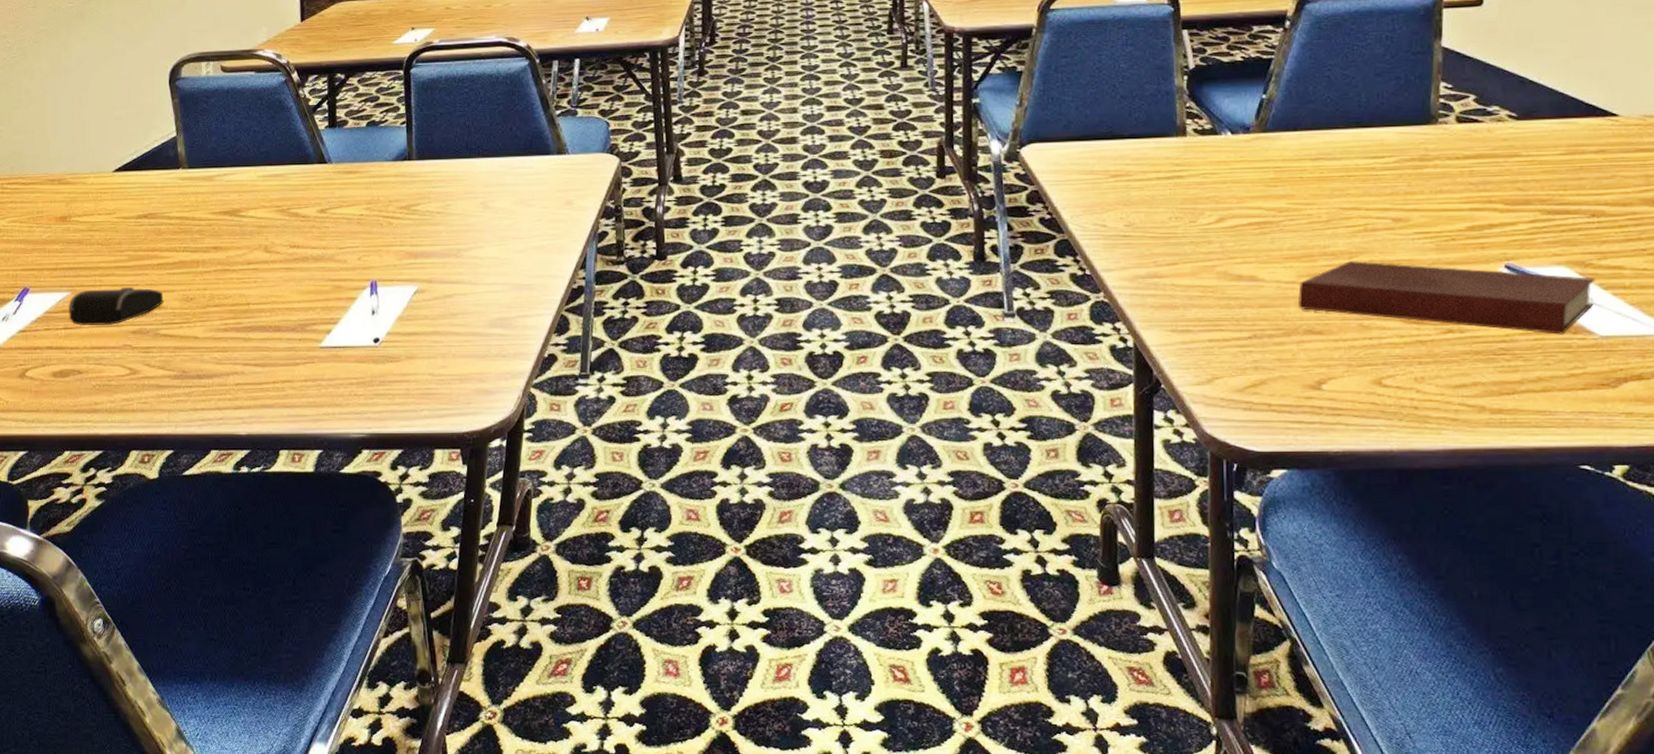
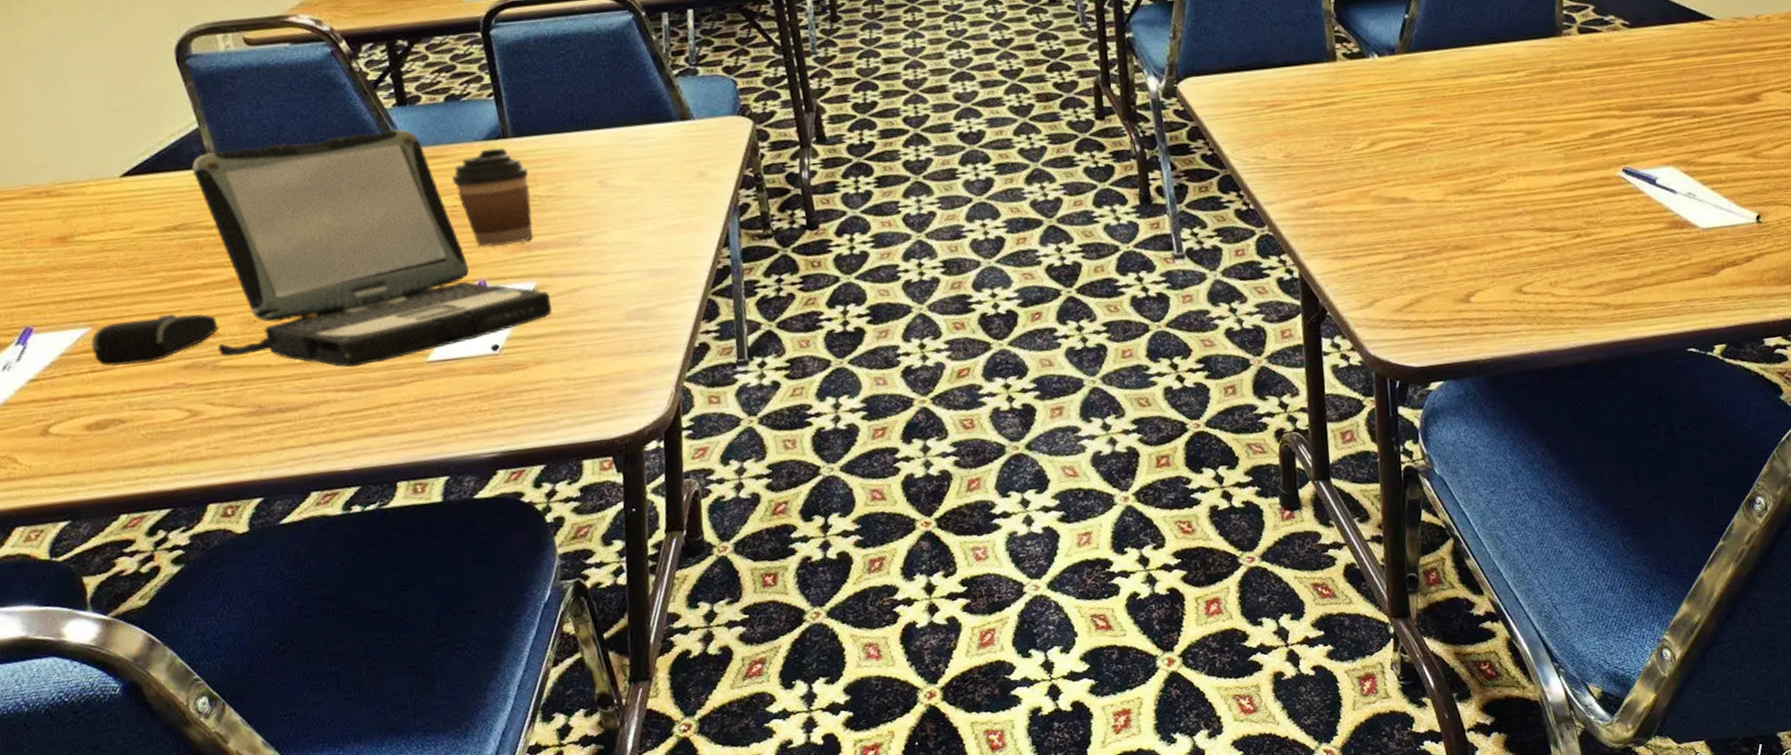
laptop: none [161,147,428,346] -> present [192,129,552,368]
coffee cup: none [362,168,425,253] -> present [451,147,533,247]
notebook: present [1297,261,1596,335] -> none [1446,174,1698,231]

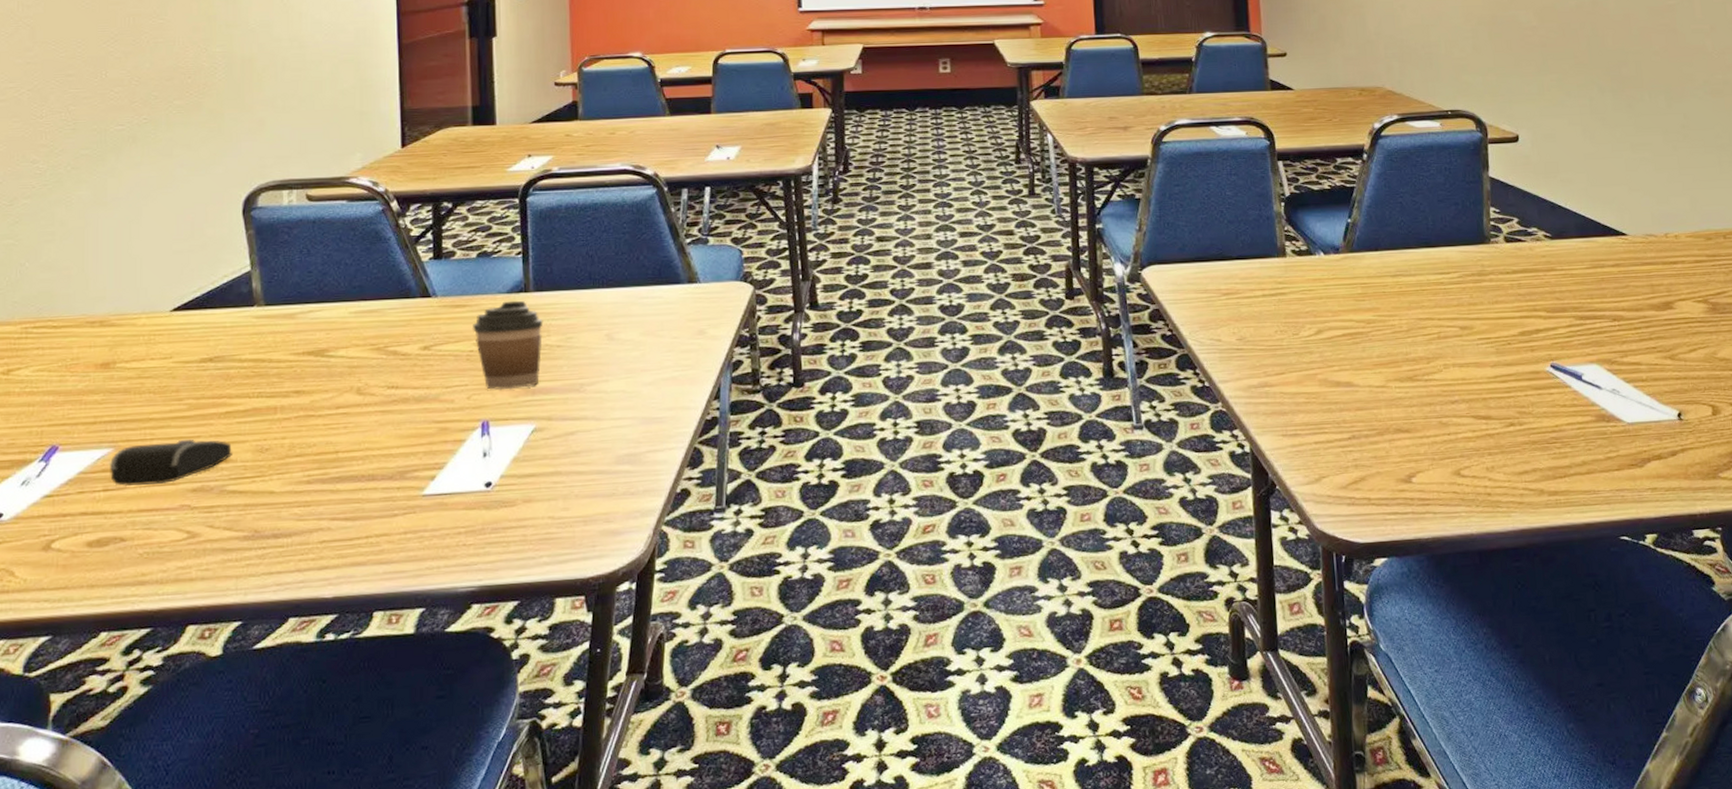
laptop: present [192,129,552,368] -> none [228,280,547,498]

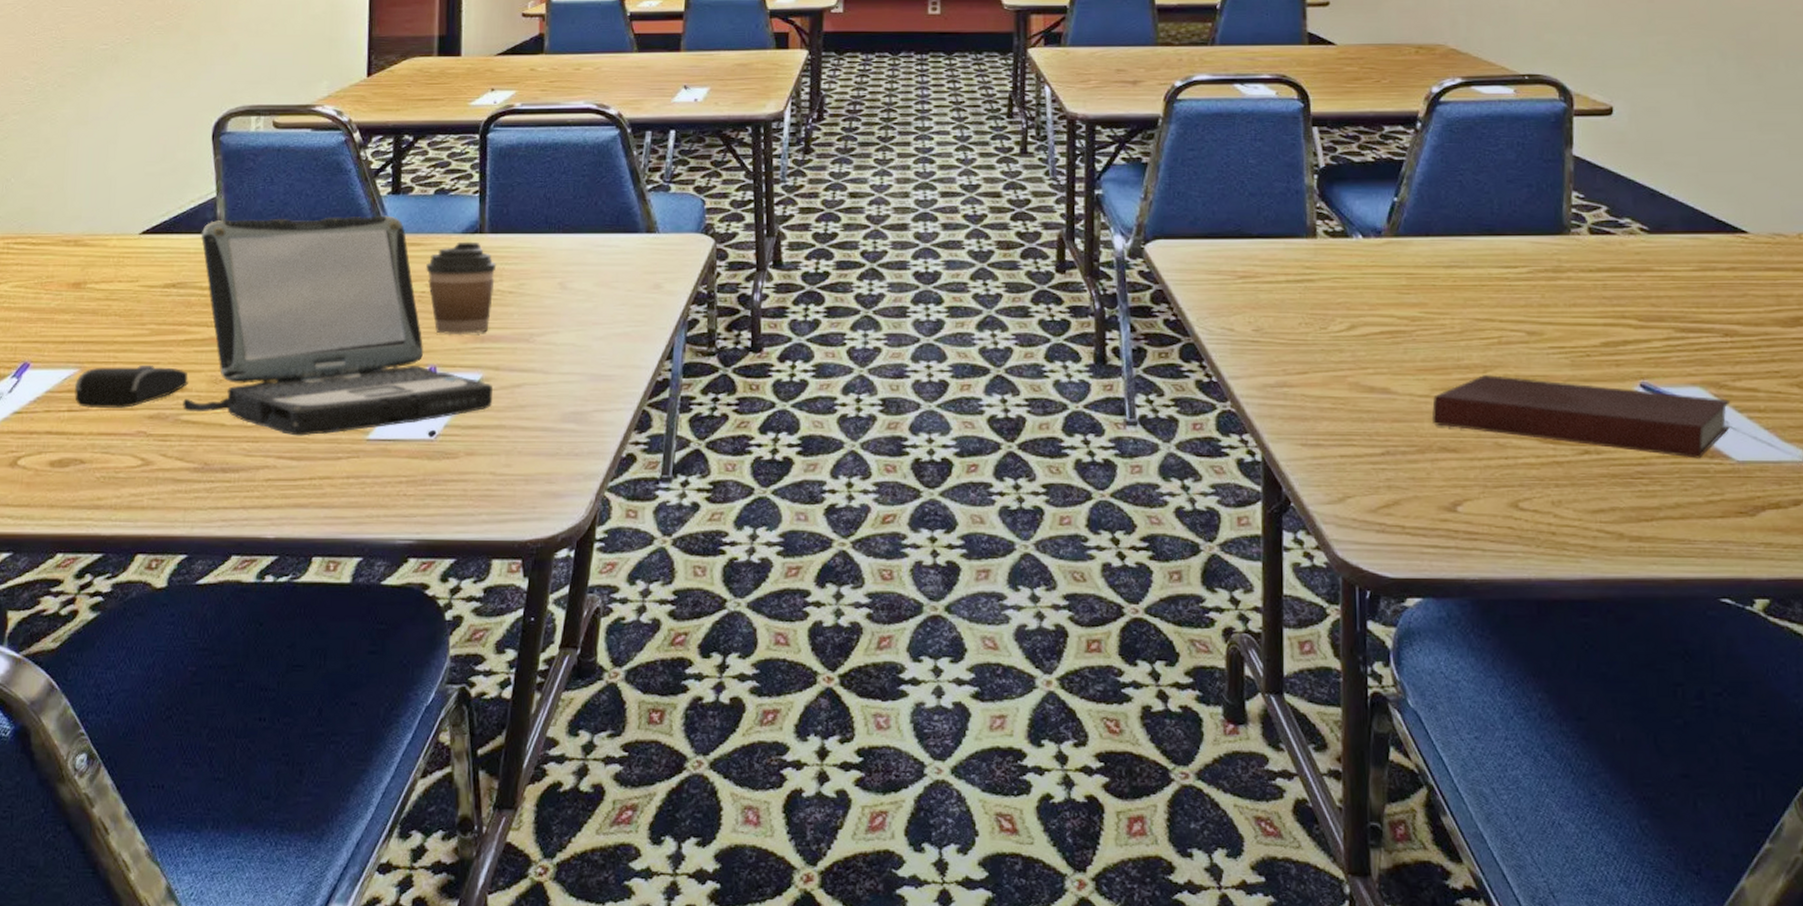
laptop: none [228,280,547,498] -> present [183,215,494,436]
notebook: none [1387,365,1621,424] -> present [1431,375,1731,459]

